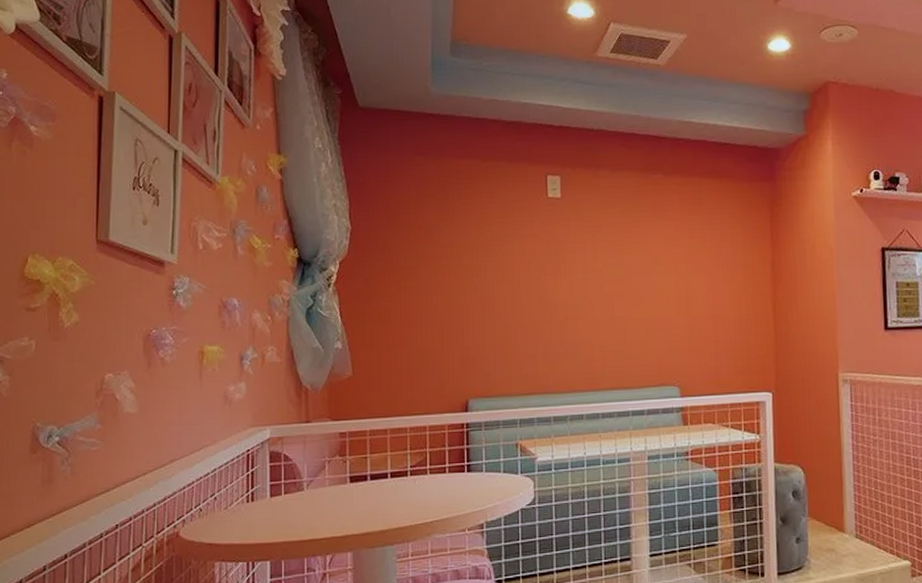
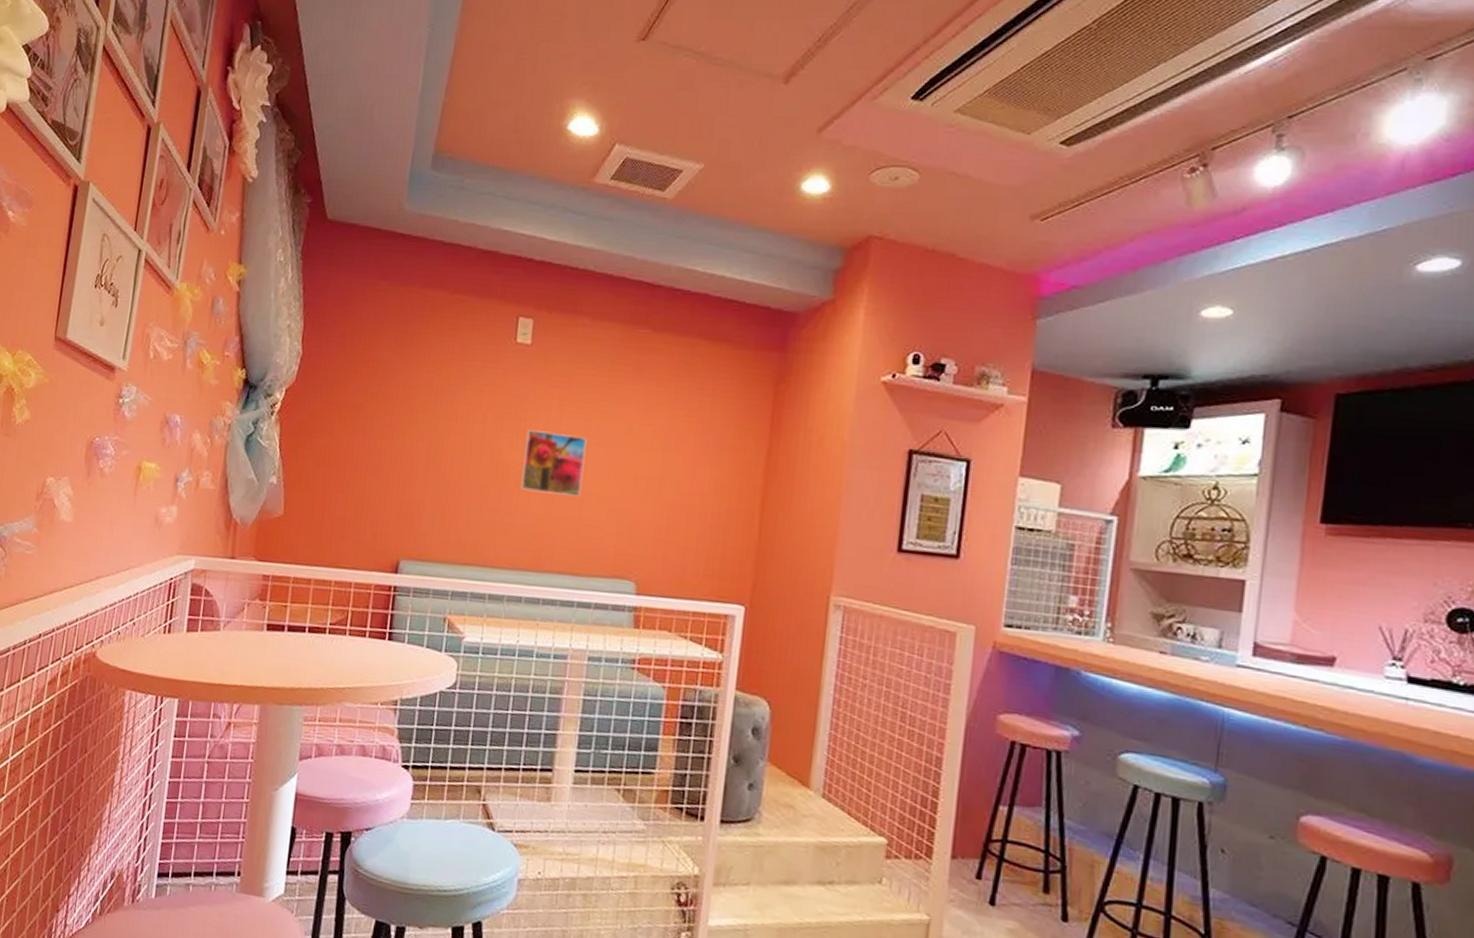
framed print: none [567,270,622,323] -> present [520,430,587,498]

